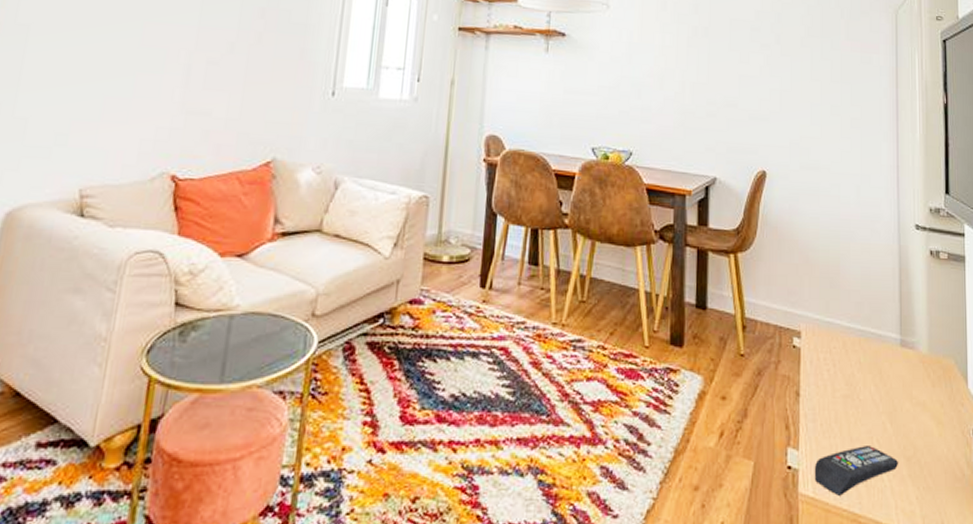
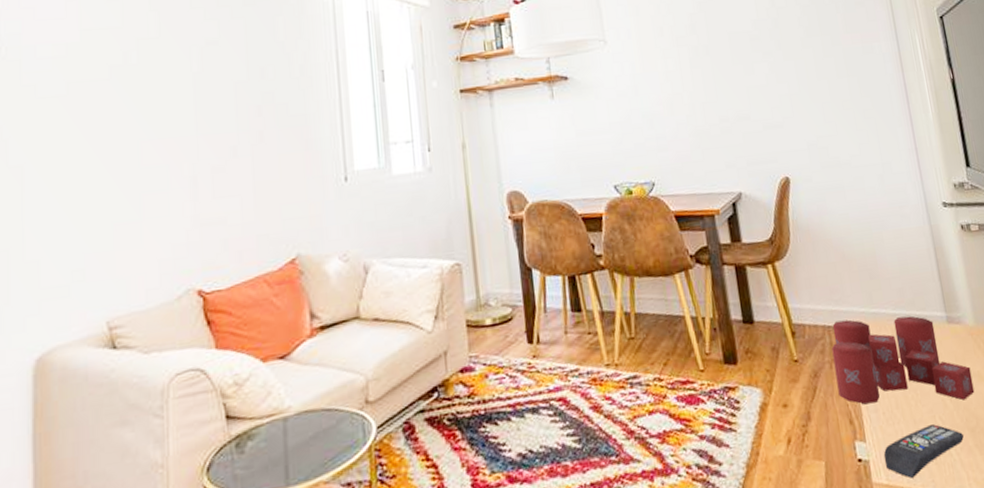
candle: none [779,323,917,427] -> present [831,315,975,405]

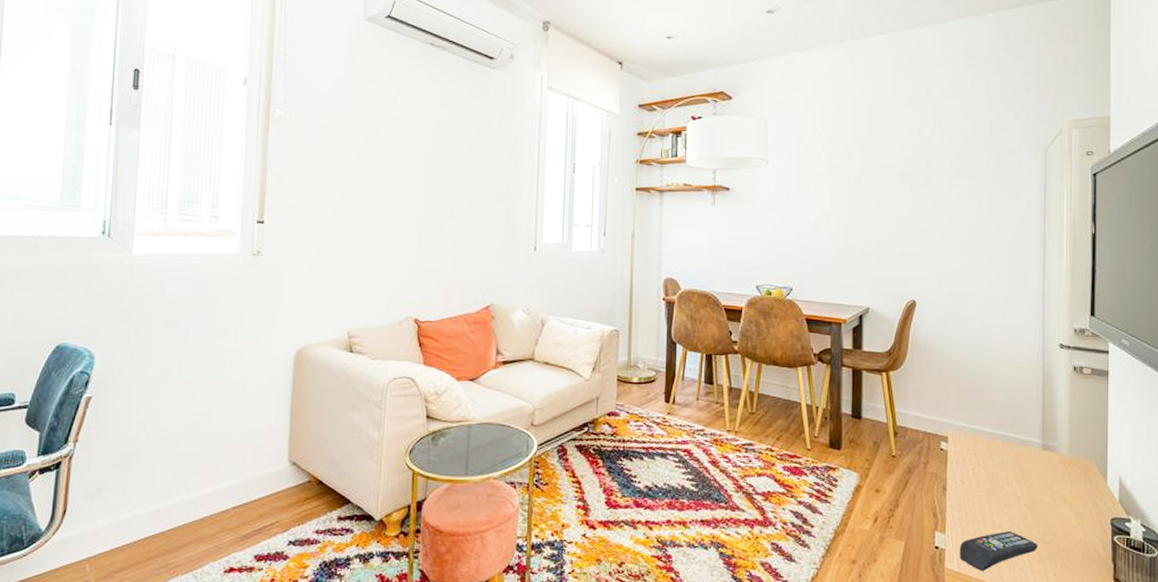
candle: present [831,315,975,405] -> none [928,430,1057,517]

